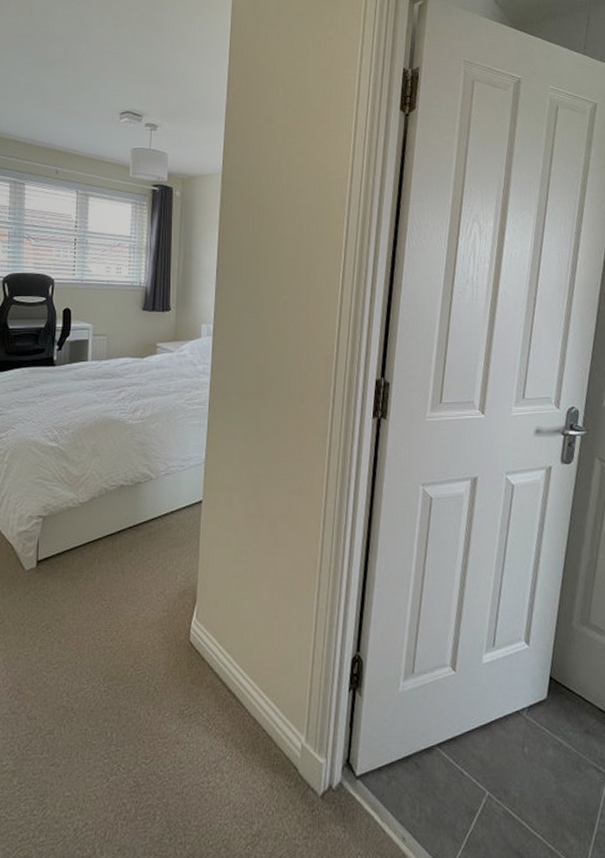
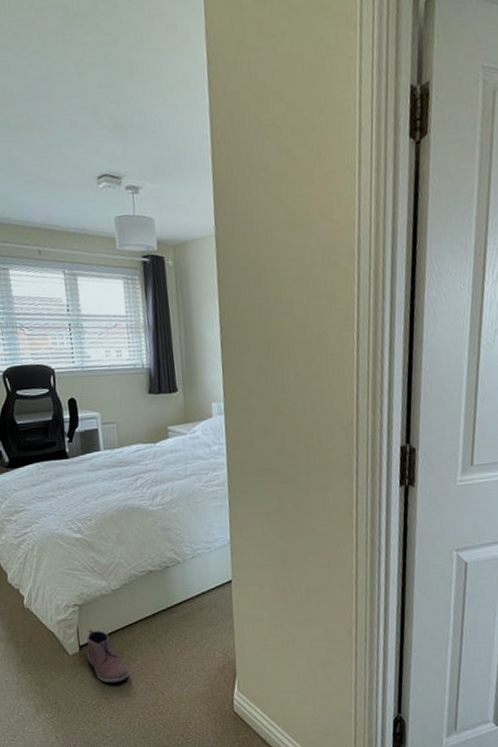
shoe: none [43,543,86,604] -> present [86,629,130,683]

